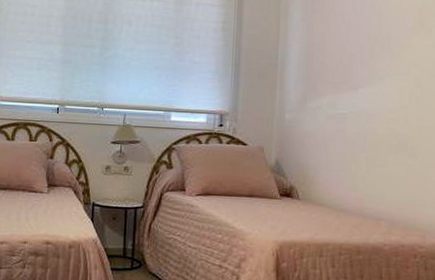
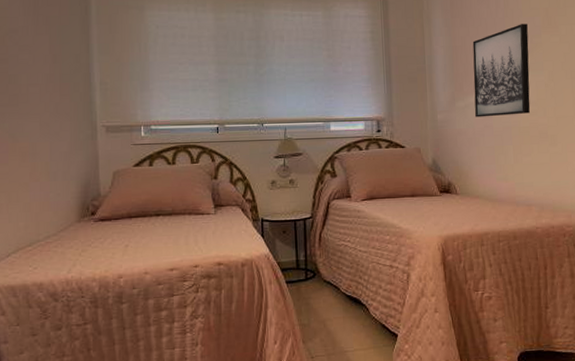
wall art: none [326,23,396,121] -> present [472,24,531,117]

